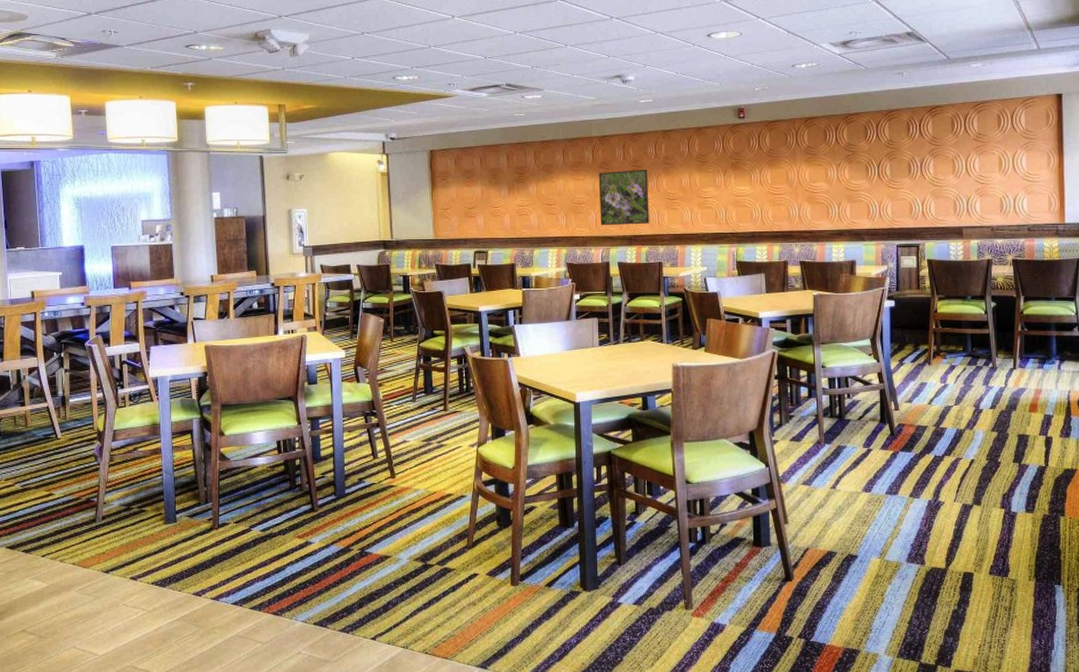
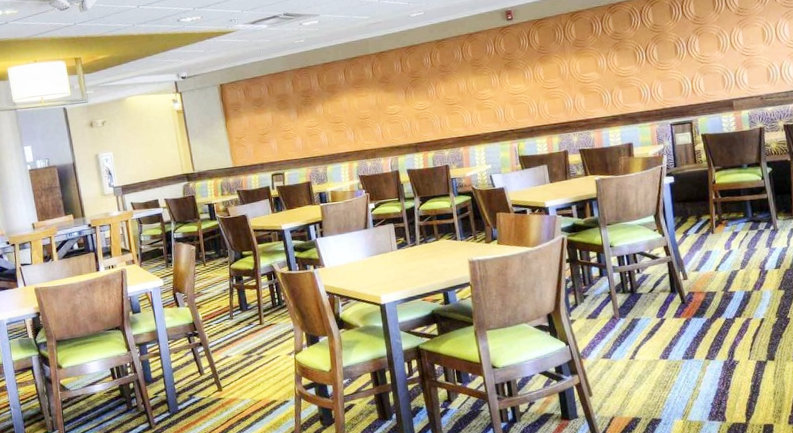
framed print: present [598,170,649,226] -> none [380,79,433,137]

